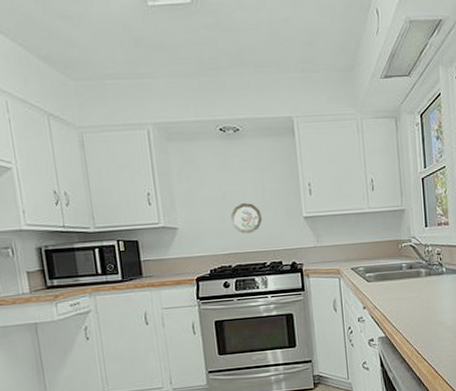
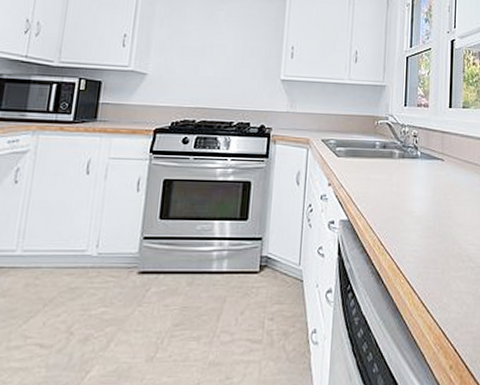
decorative plate: present [230,203,262,234] -> none [204,58,238,90]

